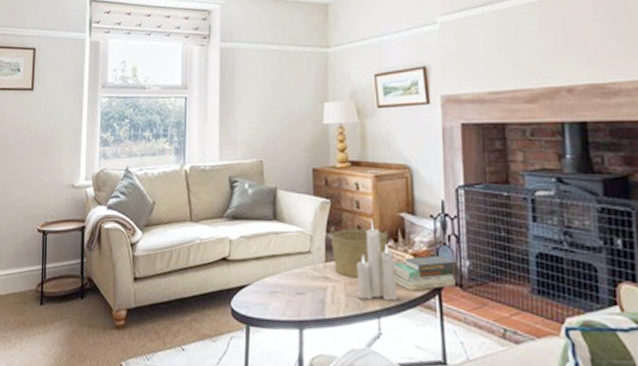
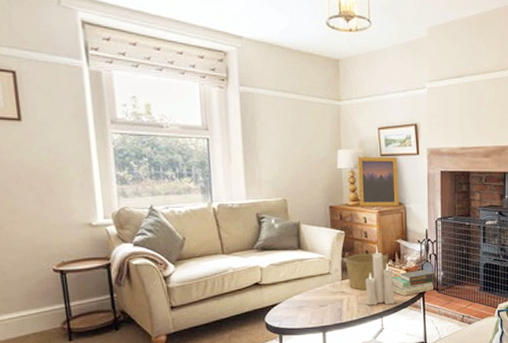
picture frame: none [348,108,403,171] -> present [357,157,399,208]

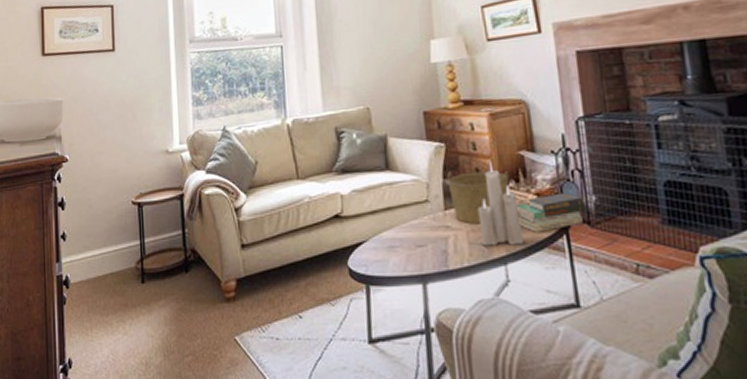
picture frame: present [357,157,399,208] -> none [456,40,519,111]

